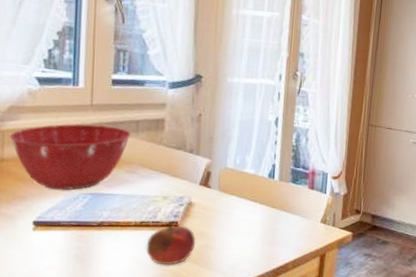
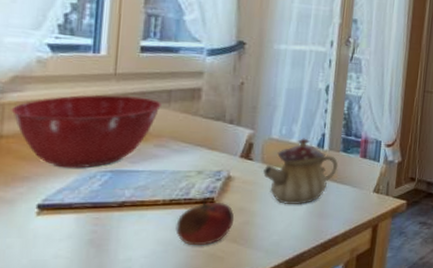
teapot: none [220,168,288,231] -> present [263,138,339,204]

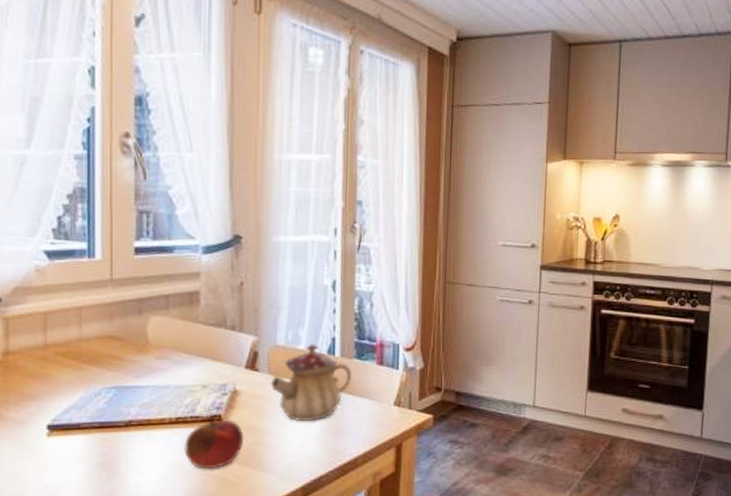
mixing bowl: present [11,95,161,168] -> none [15,303,160,385]

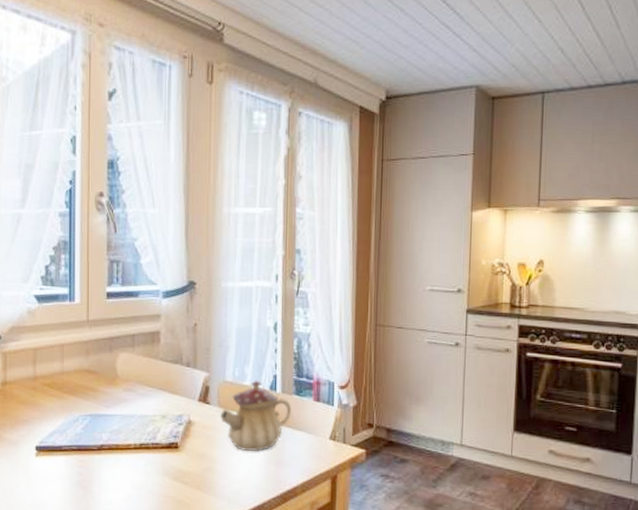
fruit: present [184,418,244,469] -> none [147,445,197,492]

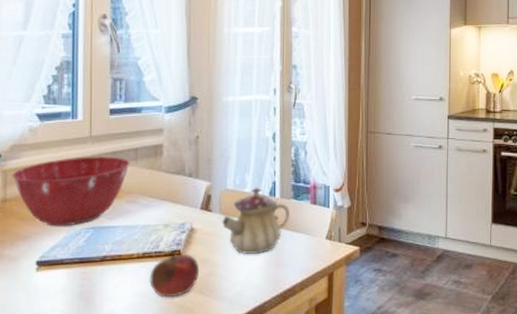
mixing bowl: none [11,341,127,412] -> present [12,156,130,226]
fruit: none [147,445,197,492] -> present [150,253,200,298]

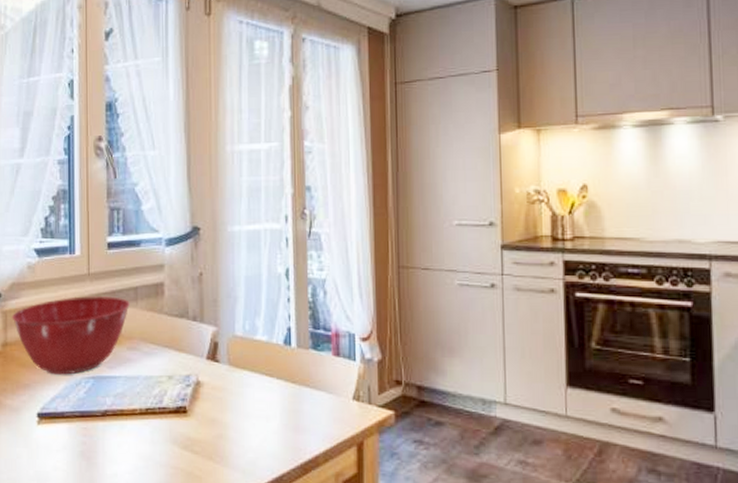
fruit: present [150,253,200,298] -> none [154,409,208,462]
teapot: present [222,187,291,254] -> none [231,334,309,415]

